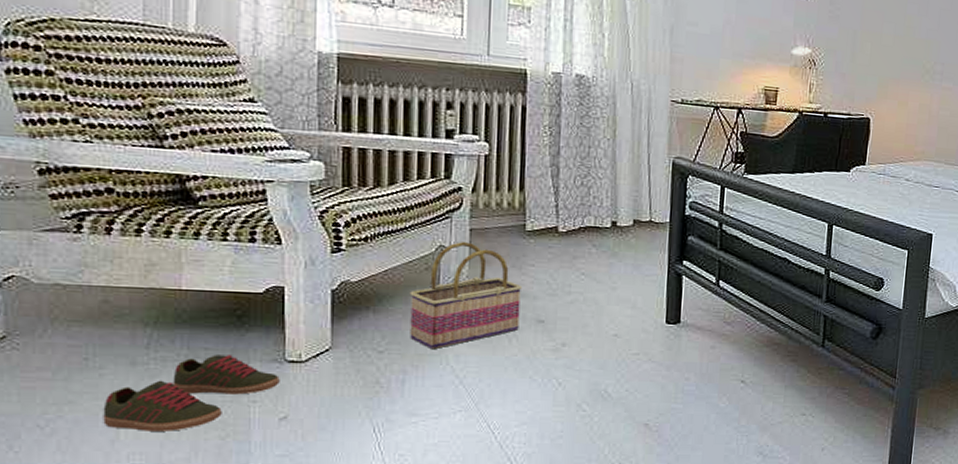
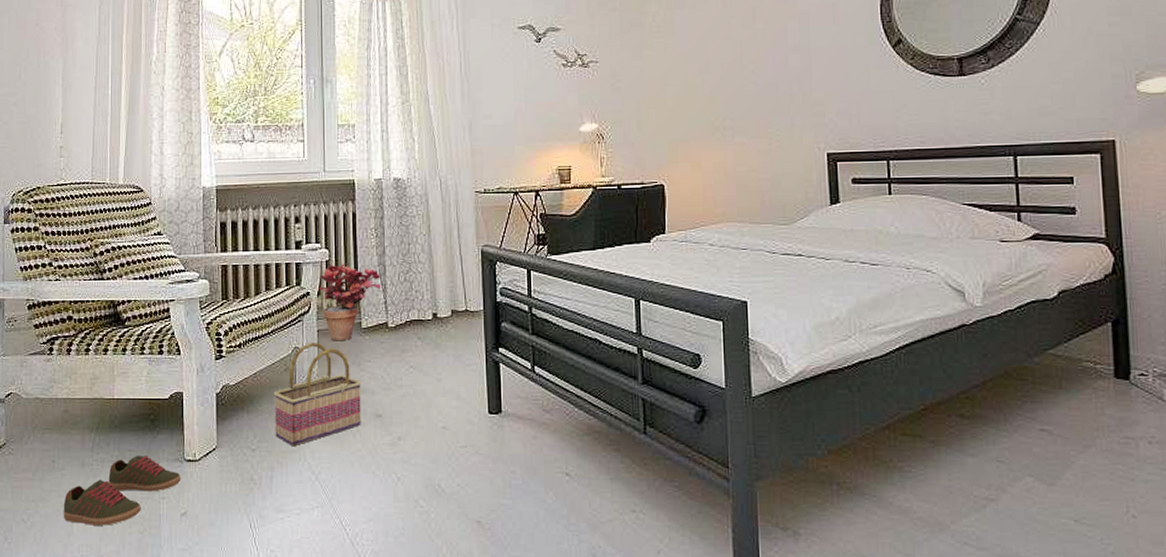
potted plant: none [474,160,553,243] -> present [318,263,382,341]

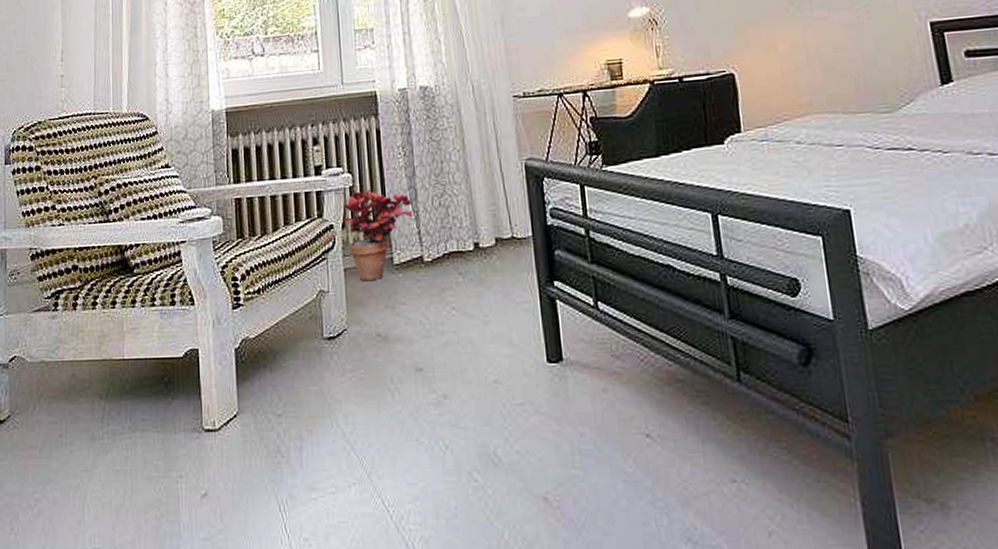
shoe: present [63,455,181,526] -> none [72,426,200,511]
basket: present [273,343,362,447] -> none [298,284,400,410]

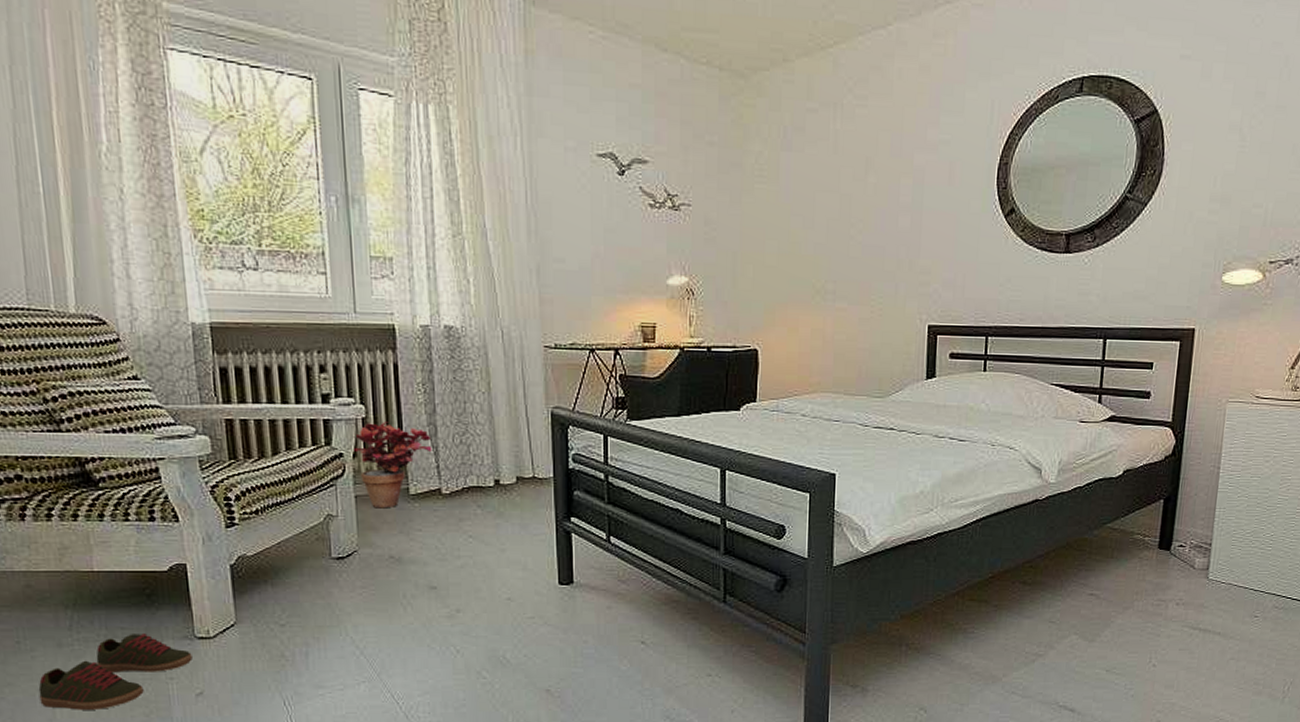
shoe: none [72,426,200,511] -> present [38,634,193,710]

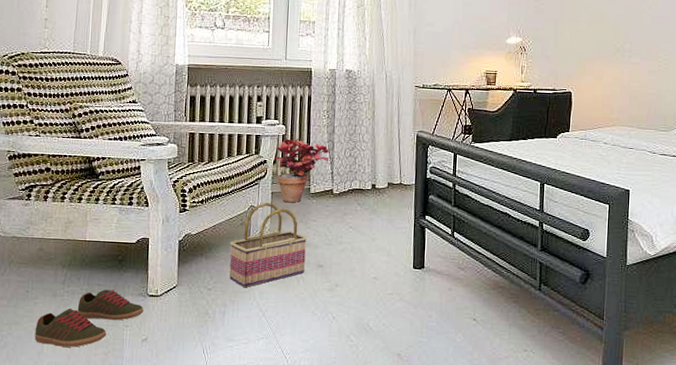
basket: none [303,510,413,621] -> present [229,203,308,288]

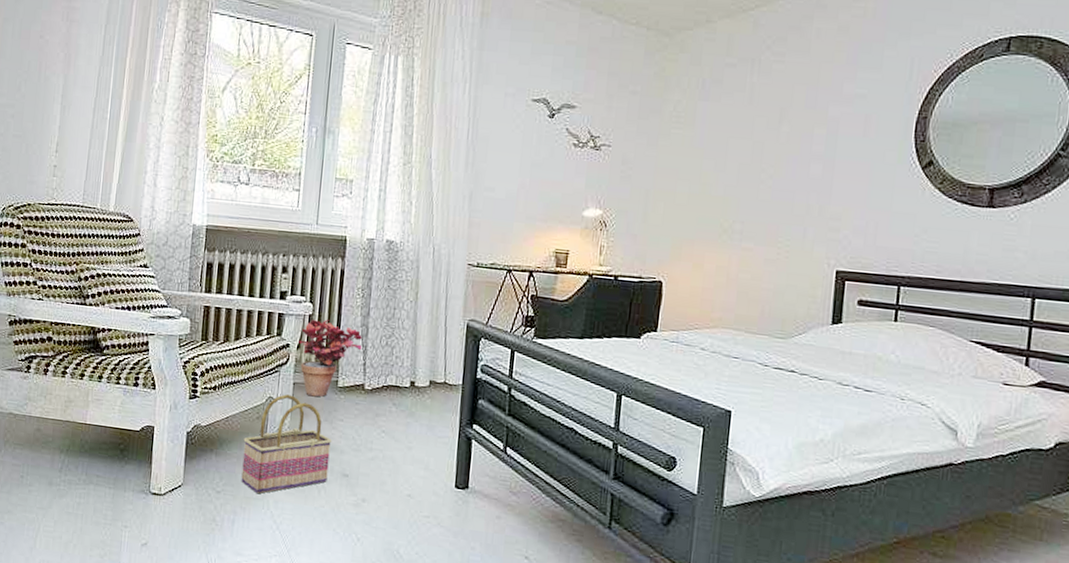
shoe: present [34,289,144,347] -> none [27,482,145,546]

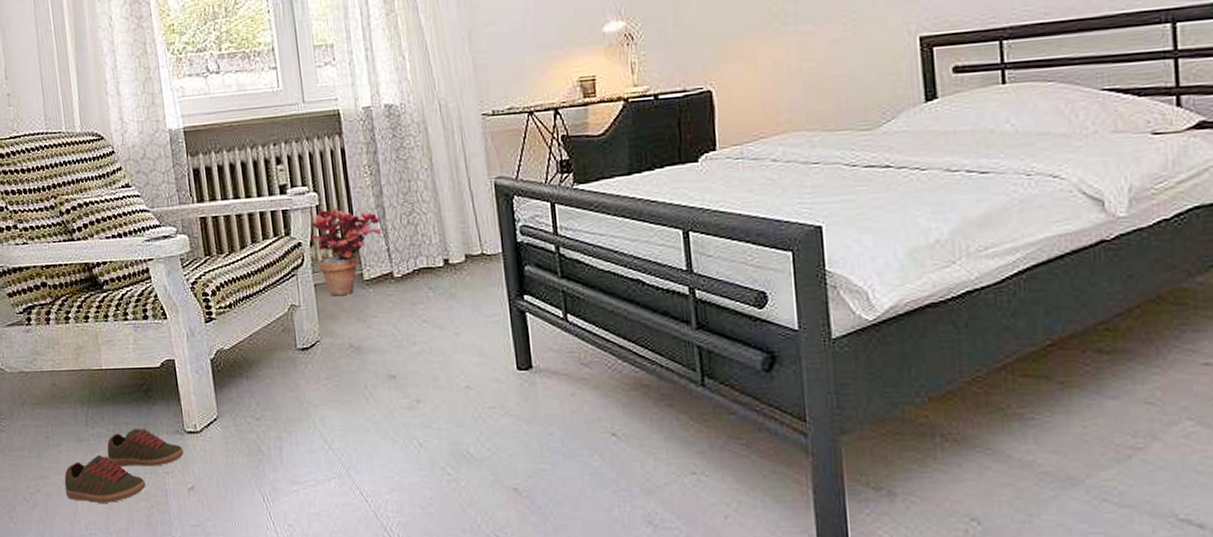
shoe: none [27,482,145,546] -> present [64,429,184,503]
basket: present [241,394,332,495] -> none [273,299,373,414]

